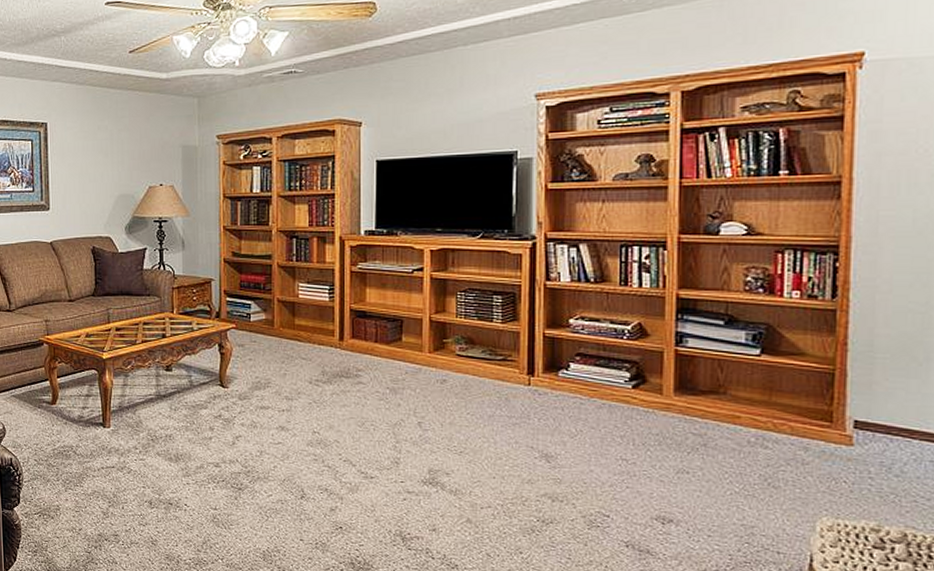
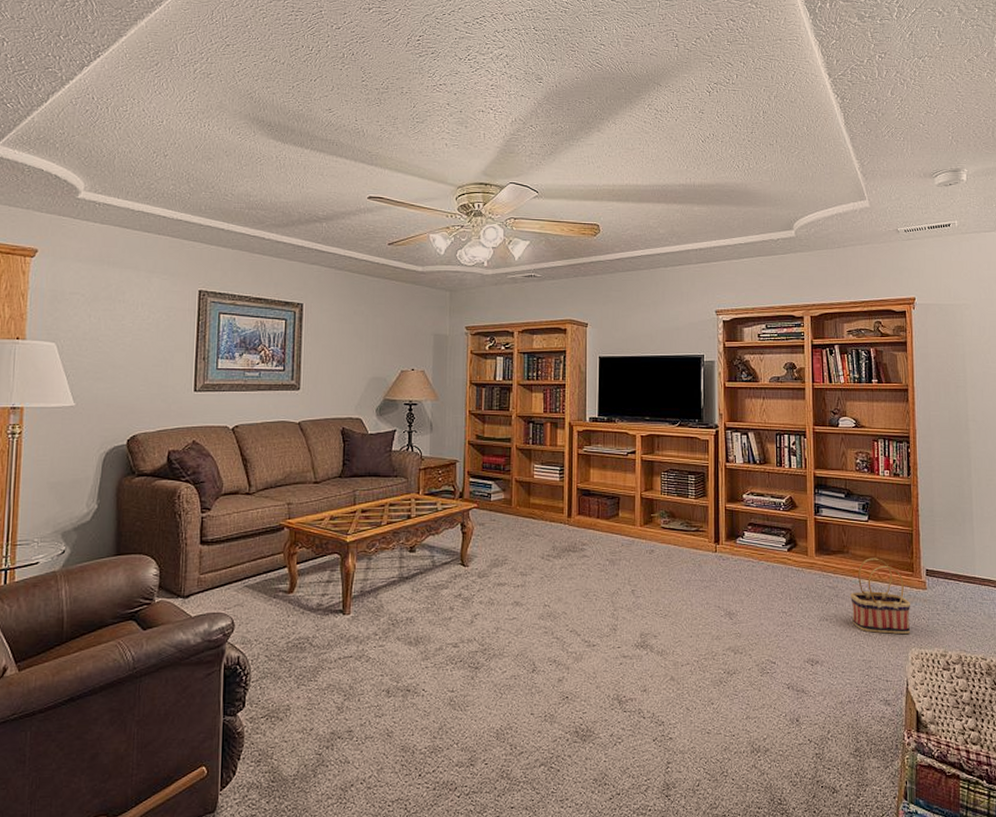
basket: none [726,401,825,500] -> present [850,558,911,635]

